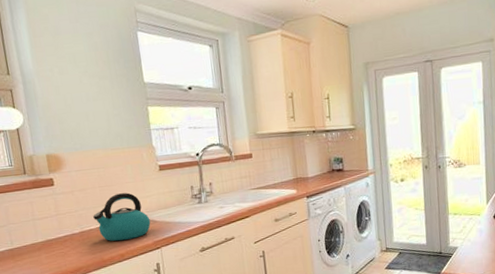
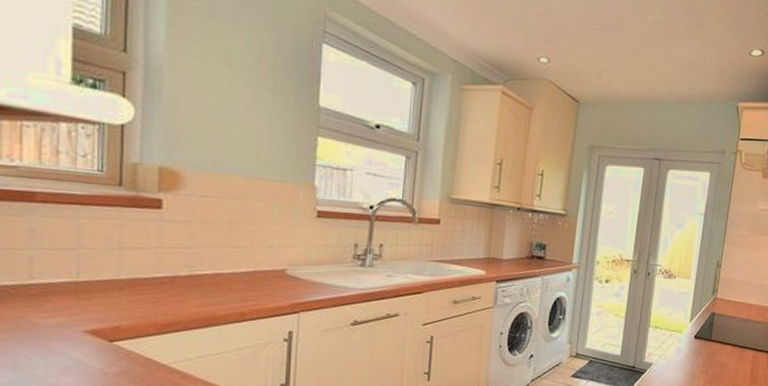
kettle: present [93,193,151,242] -> none [211,235,292,296]

